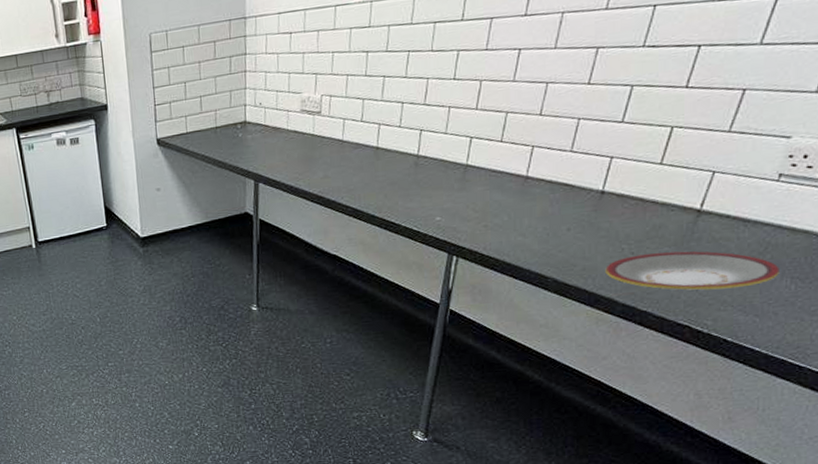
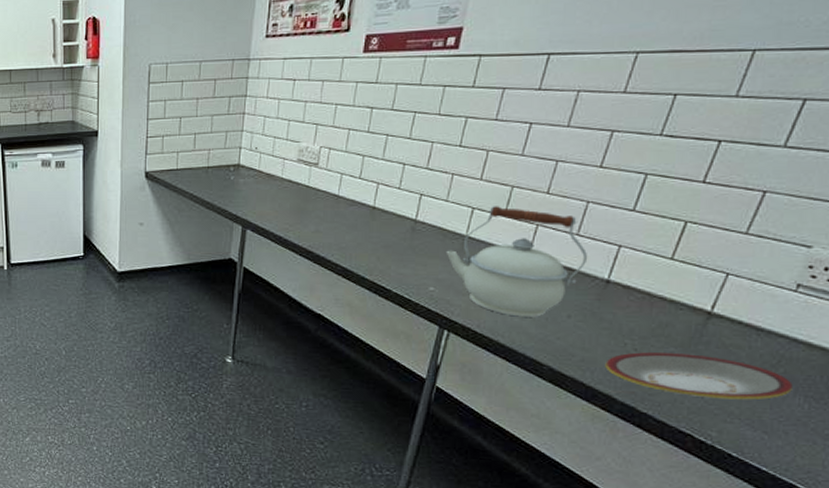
kettle: none [448,132,583,236] -> present [446,206,588,317]

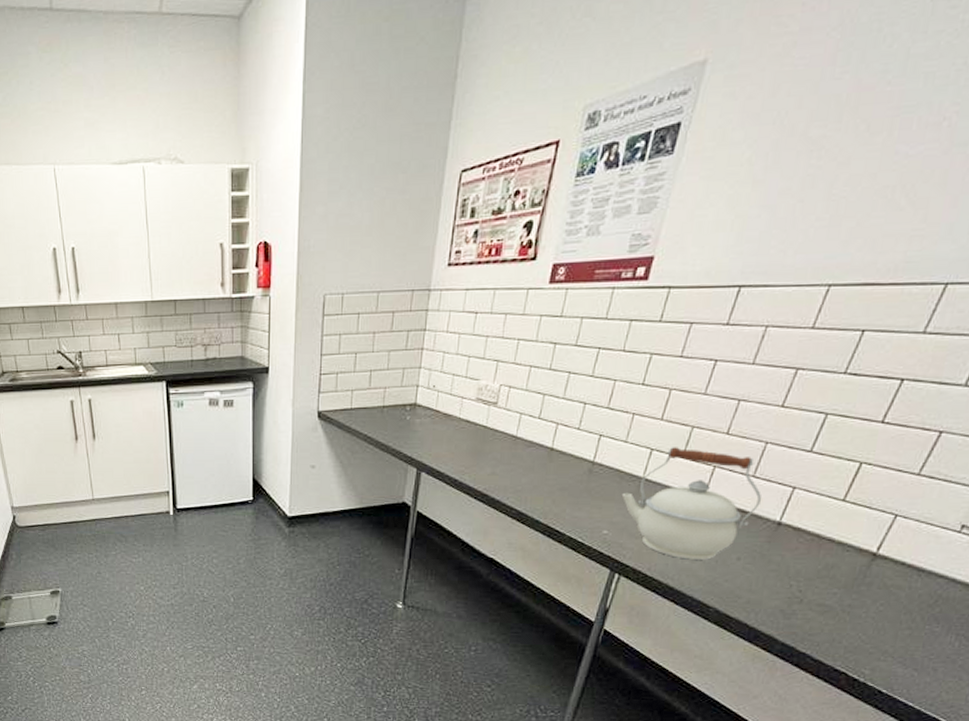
plate: present [605,352,793,400] -> none [769,593,947,639]

